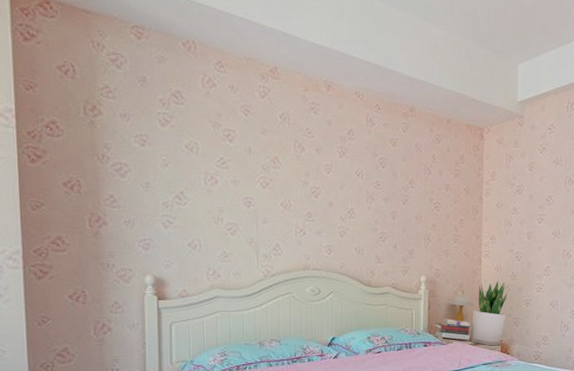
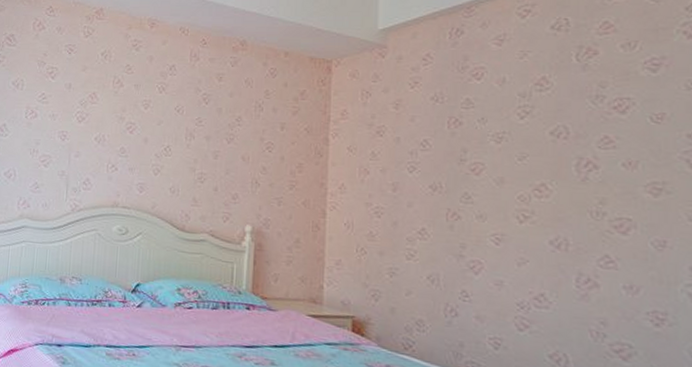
books: present [434,318,471,341] -> none [260,278,309,310]
table lamp: present [449,291,474,322] -> none [280,247,315,286]
planter: present [471,281,507,346] -> none [309,240,362,323]

